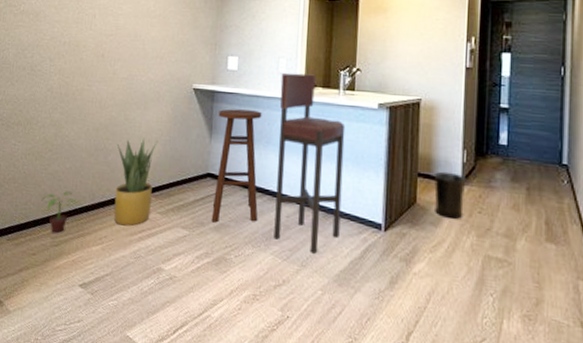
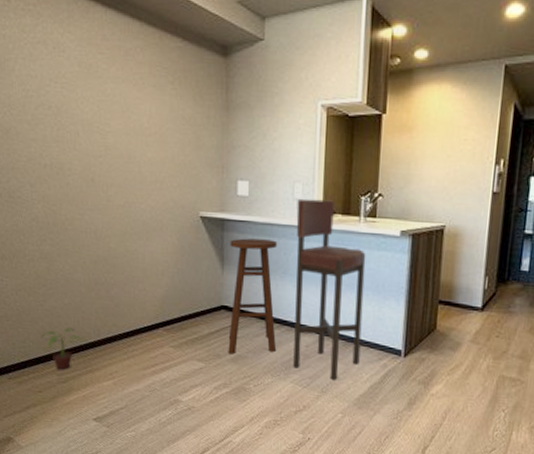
planter: present [114,138,158,226] -> none [119,270,165,361]
waste bin: present [433,171,467,219] -> none [454,298,487,343]

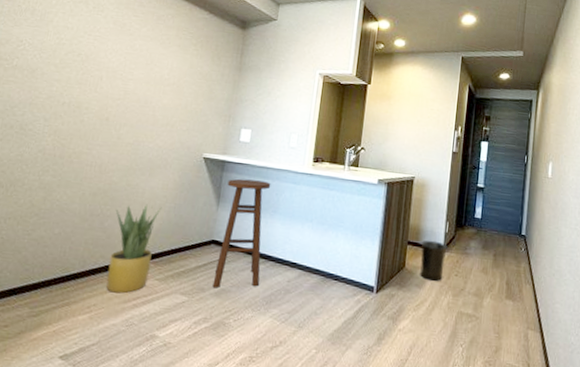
potted plant: present [40,328,82,370] -> none [20,258,65,303]
planter: none [119,270,165,361] -> present [106,204,162,294]
bar stool: present [293,198,366,380] -> none [274,147,348,315]
waste bin: none [454,298,487,343] -> present [420,240,448,281]

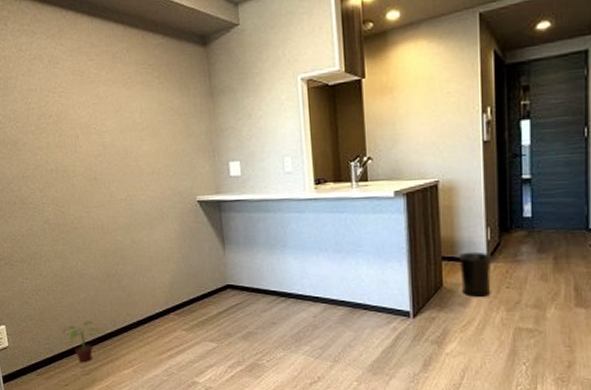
potted plant: none [20,258,65,303] -> present [62,321,100,363]
planter: present [106,204,162,294] -> none [128,258,175,347]
bar stool: present [212,178,271,288] -> none [228,215,285,332]

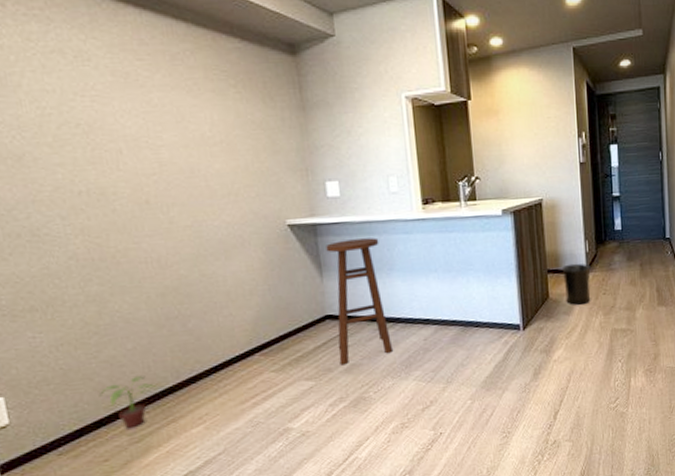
bar stool: none [228,215,285,332] -> present [326,237,394,365]

